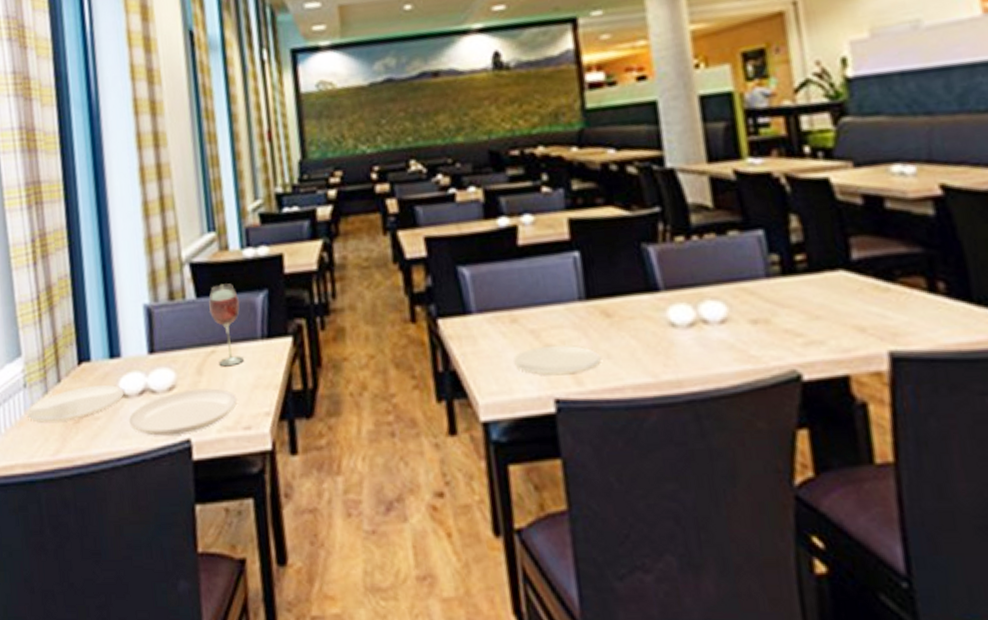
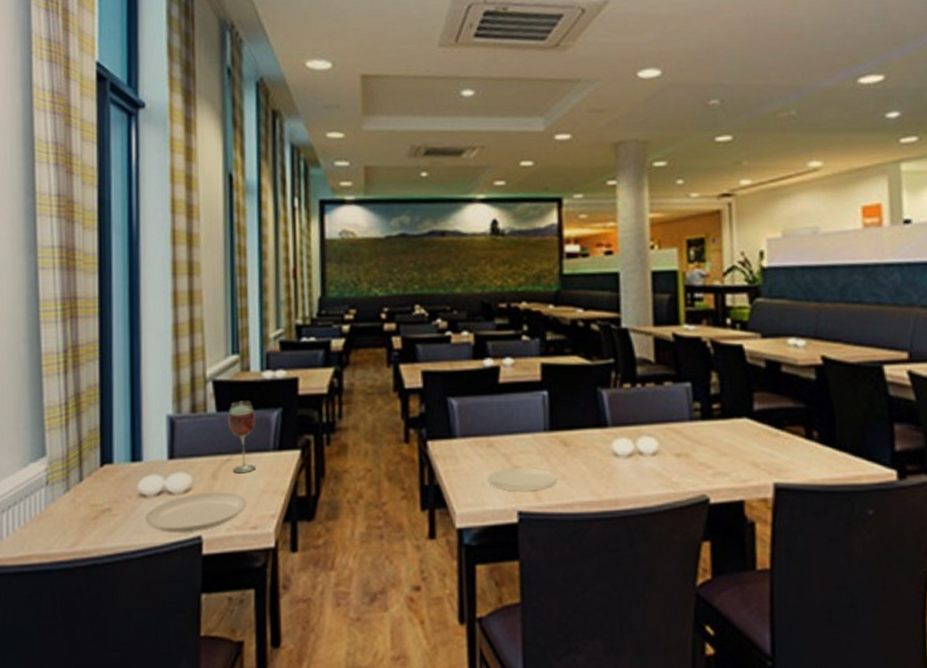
plate: present [26,384,124,423] -> none [47,485,143,517]

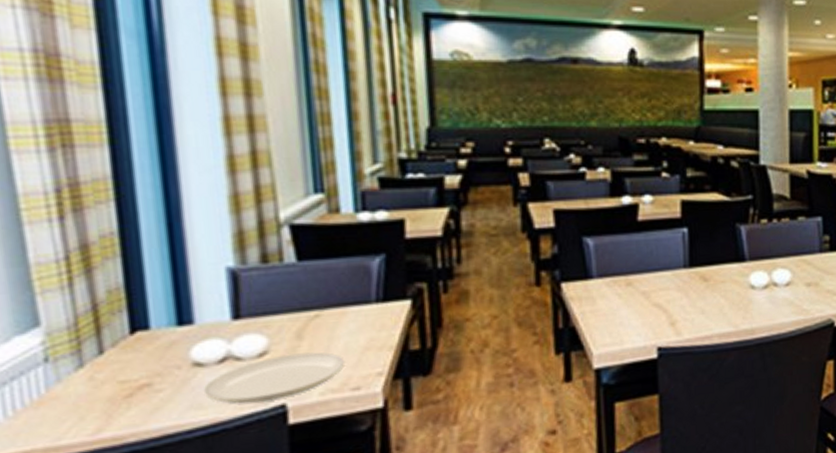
wineglass: present [228,401,256,474] -> none [313,247,354,330]
plate: present [488,467,558,492] -> none [626,303,697,329]

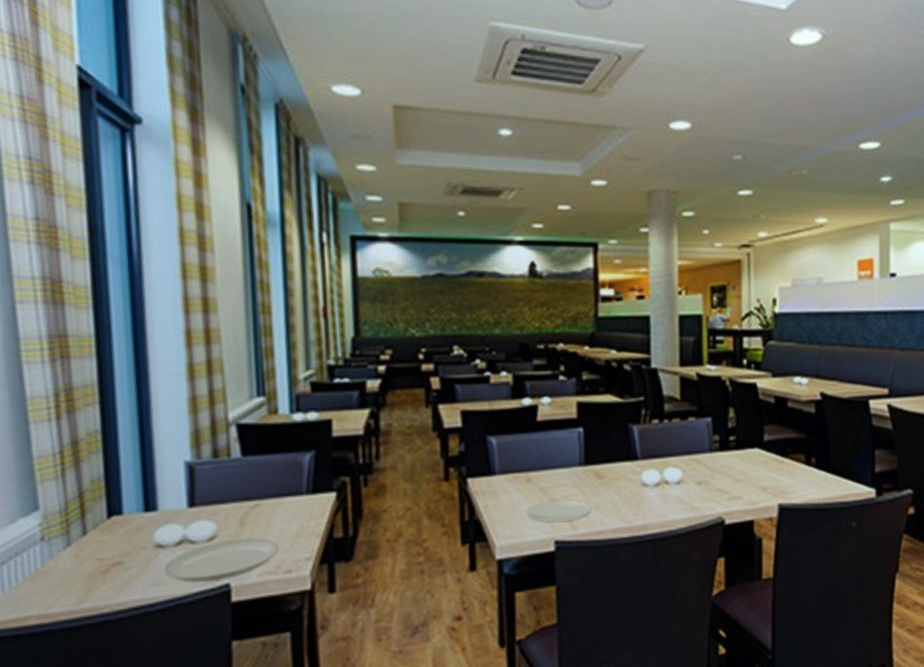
plate: none [626,303,697,329] -> present [526,499,592,523]

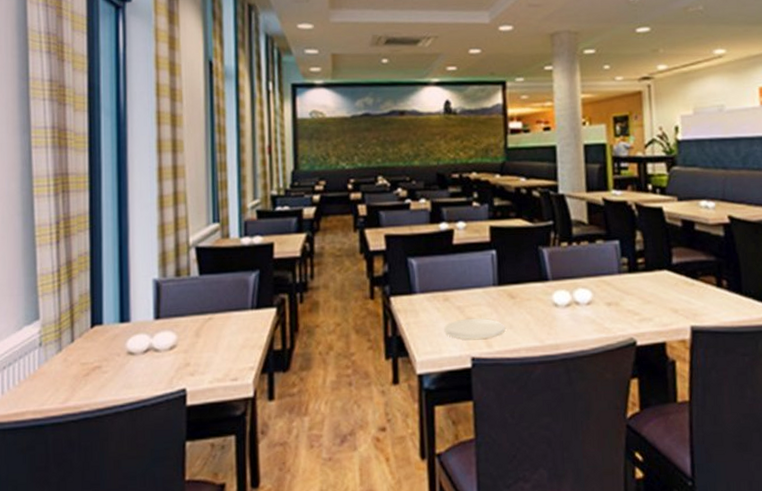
plate: present [163,538,280,582] -> none [132,348,228,386]

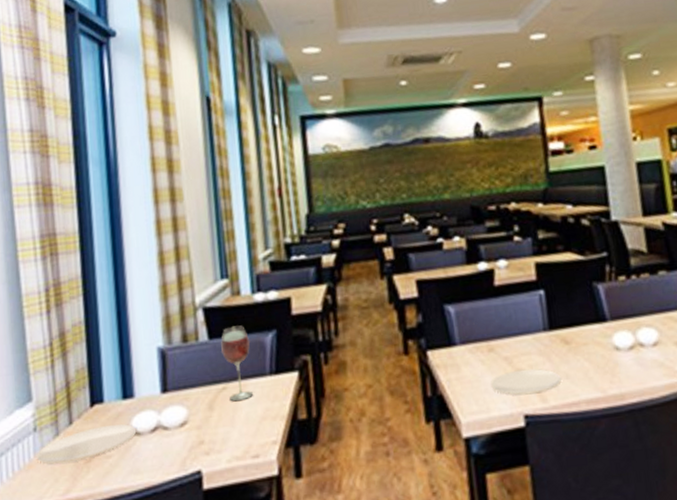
plate: none [40,344,131,376] -> present [36,424,137,465]
wineglass: none [210,264,235,331] -> present [221,325,253,402]

